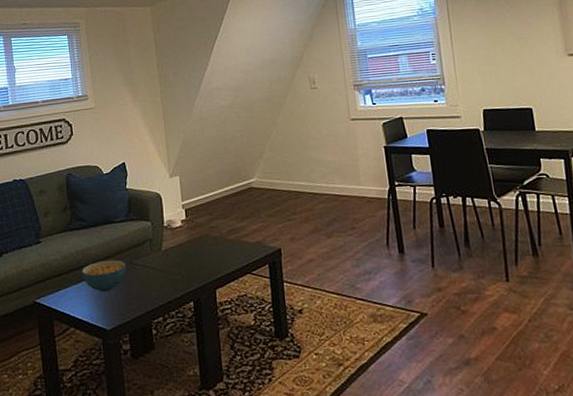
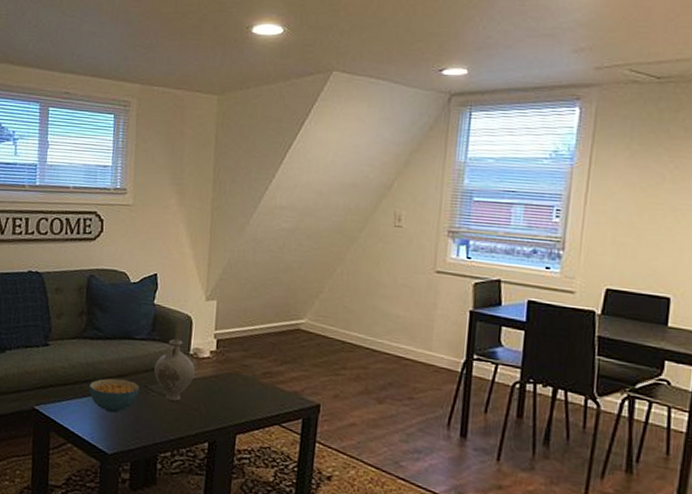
decorative vase: none [136,215,172,271] -> present [154,339,196,401]

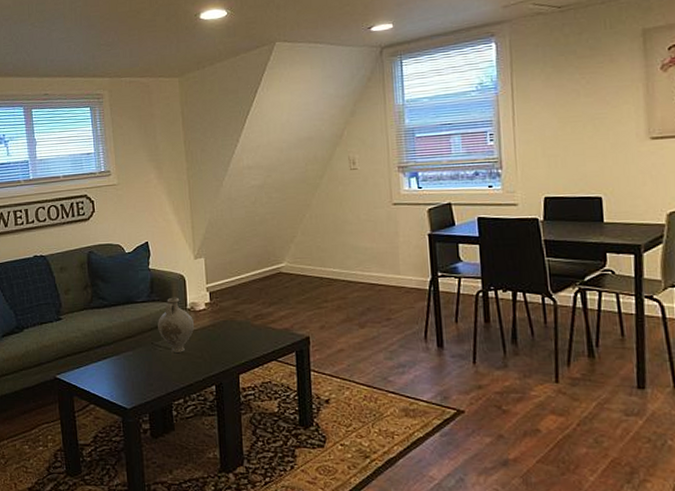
cereal bowl: present [88,378,140,413] -> none [102,340,148,371]

